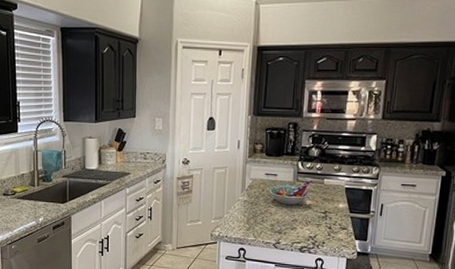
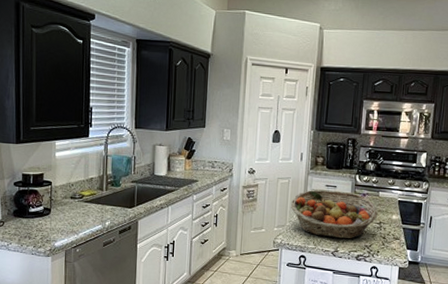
fruit basket: none [228,179,323,230] -> present [290,190,378,239]

